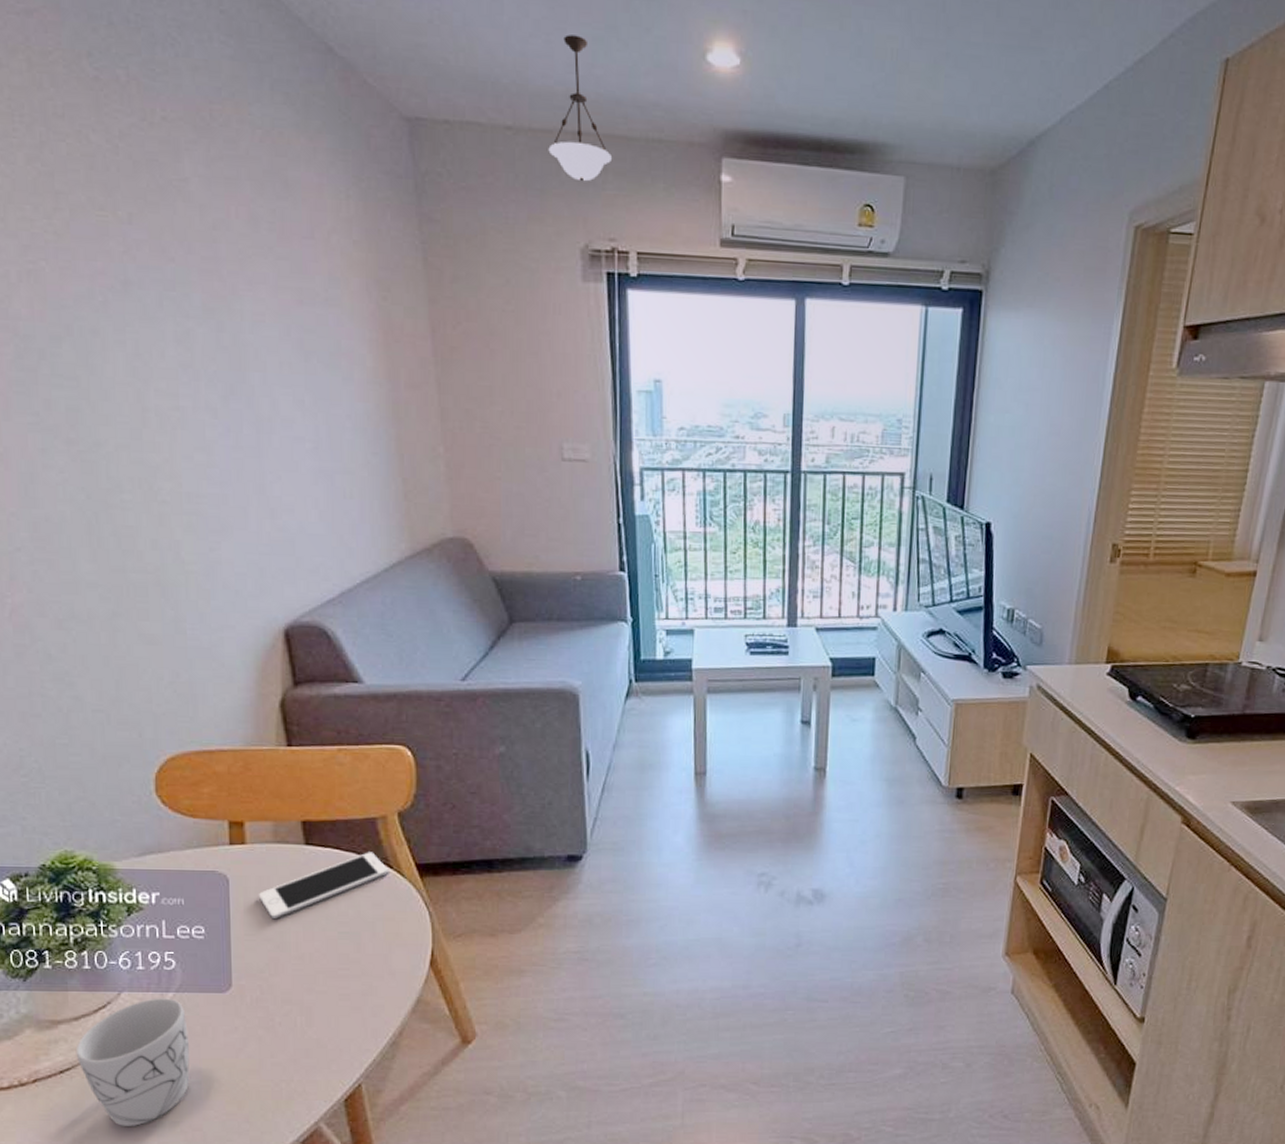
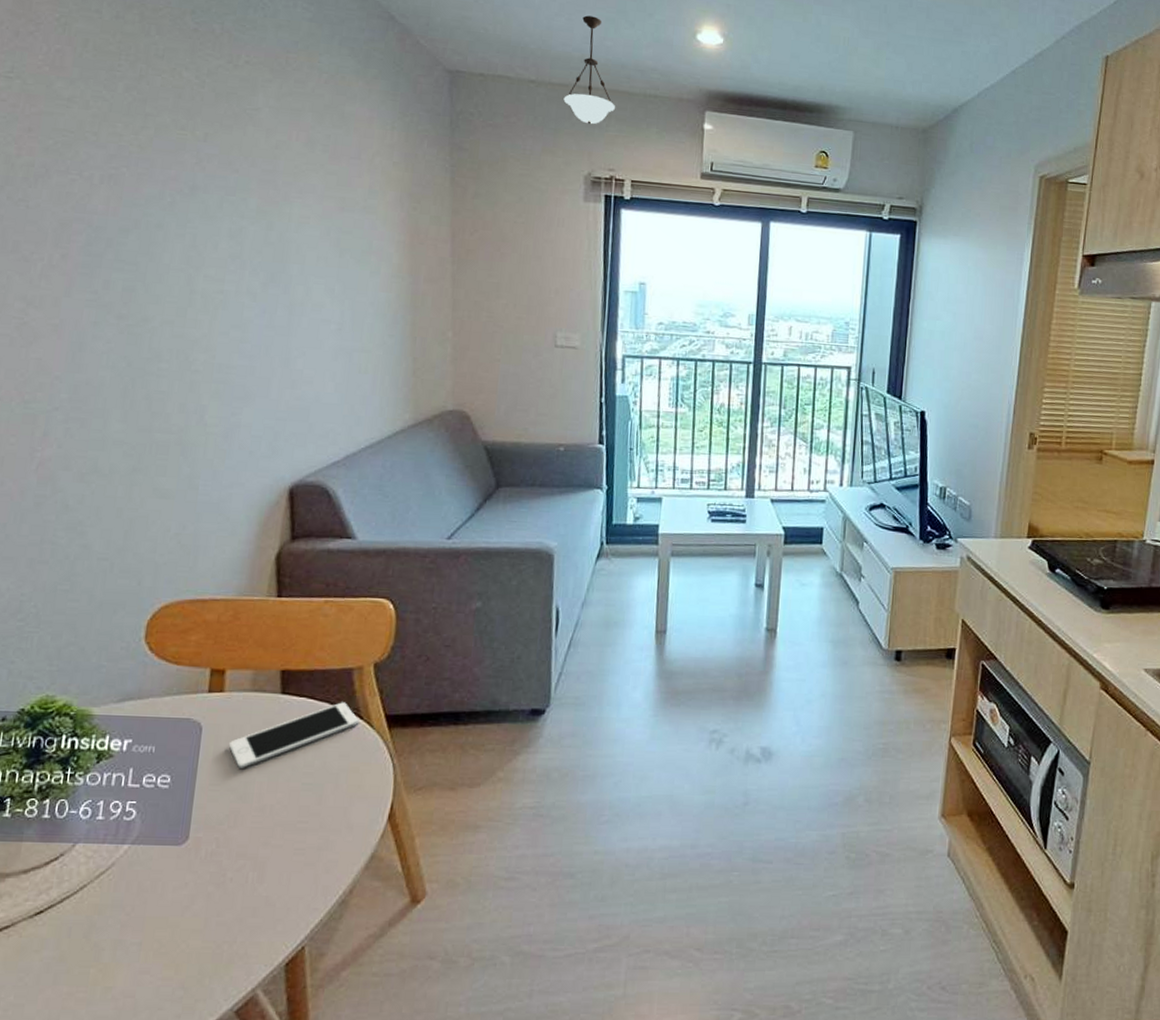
mug: present [75,998,190,1126] -> none [17,850,138,992]

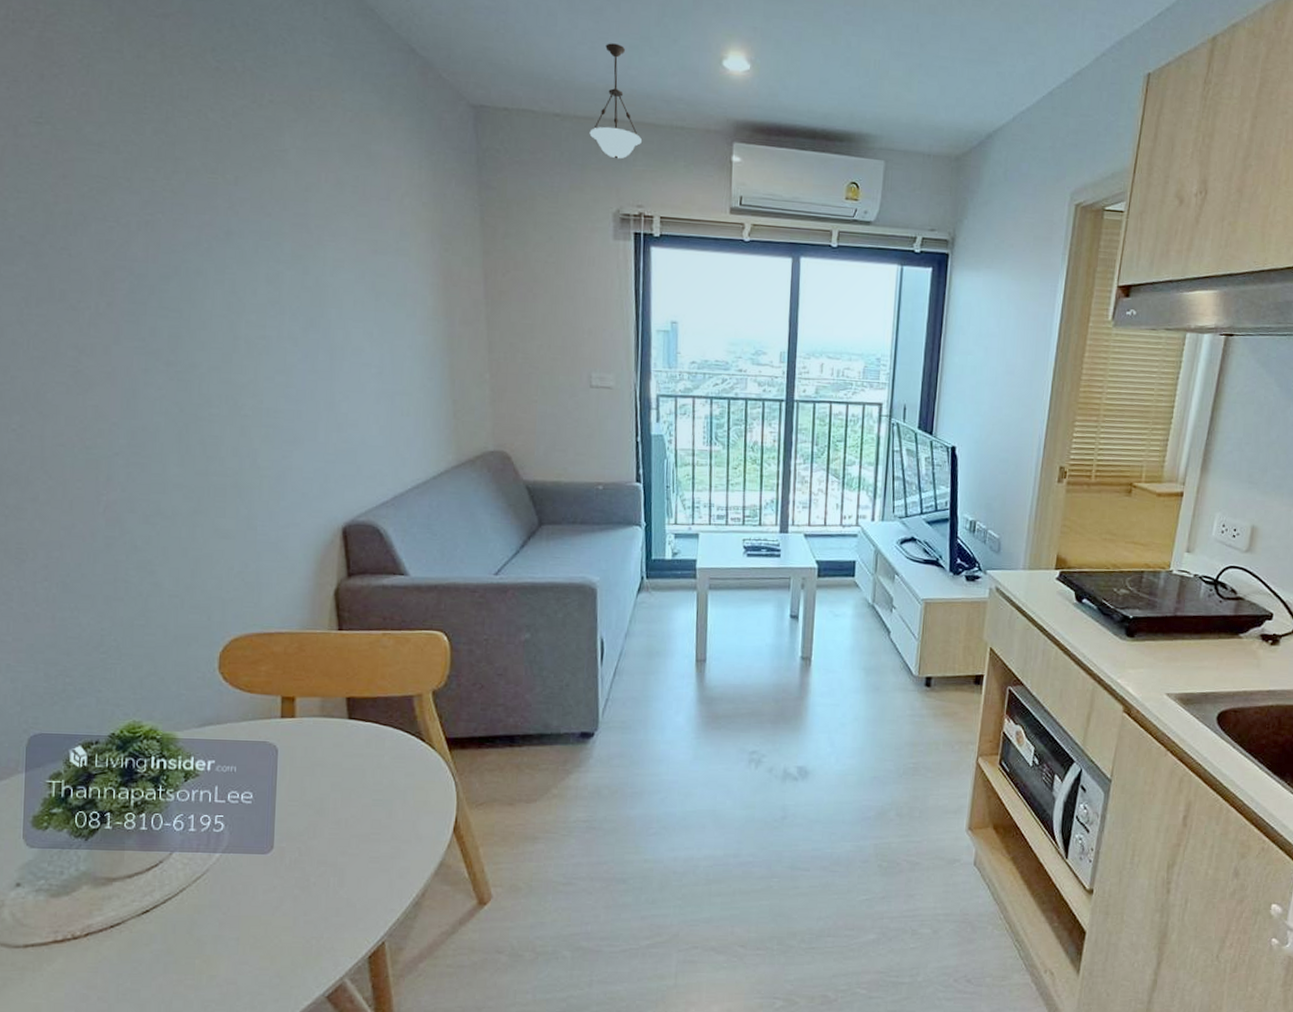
cell phone: present [228,702,359,769] -> none [303,726,422,787]

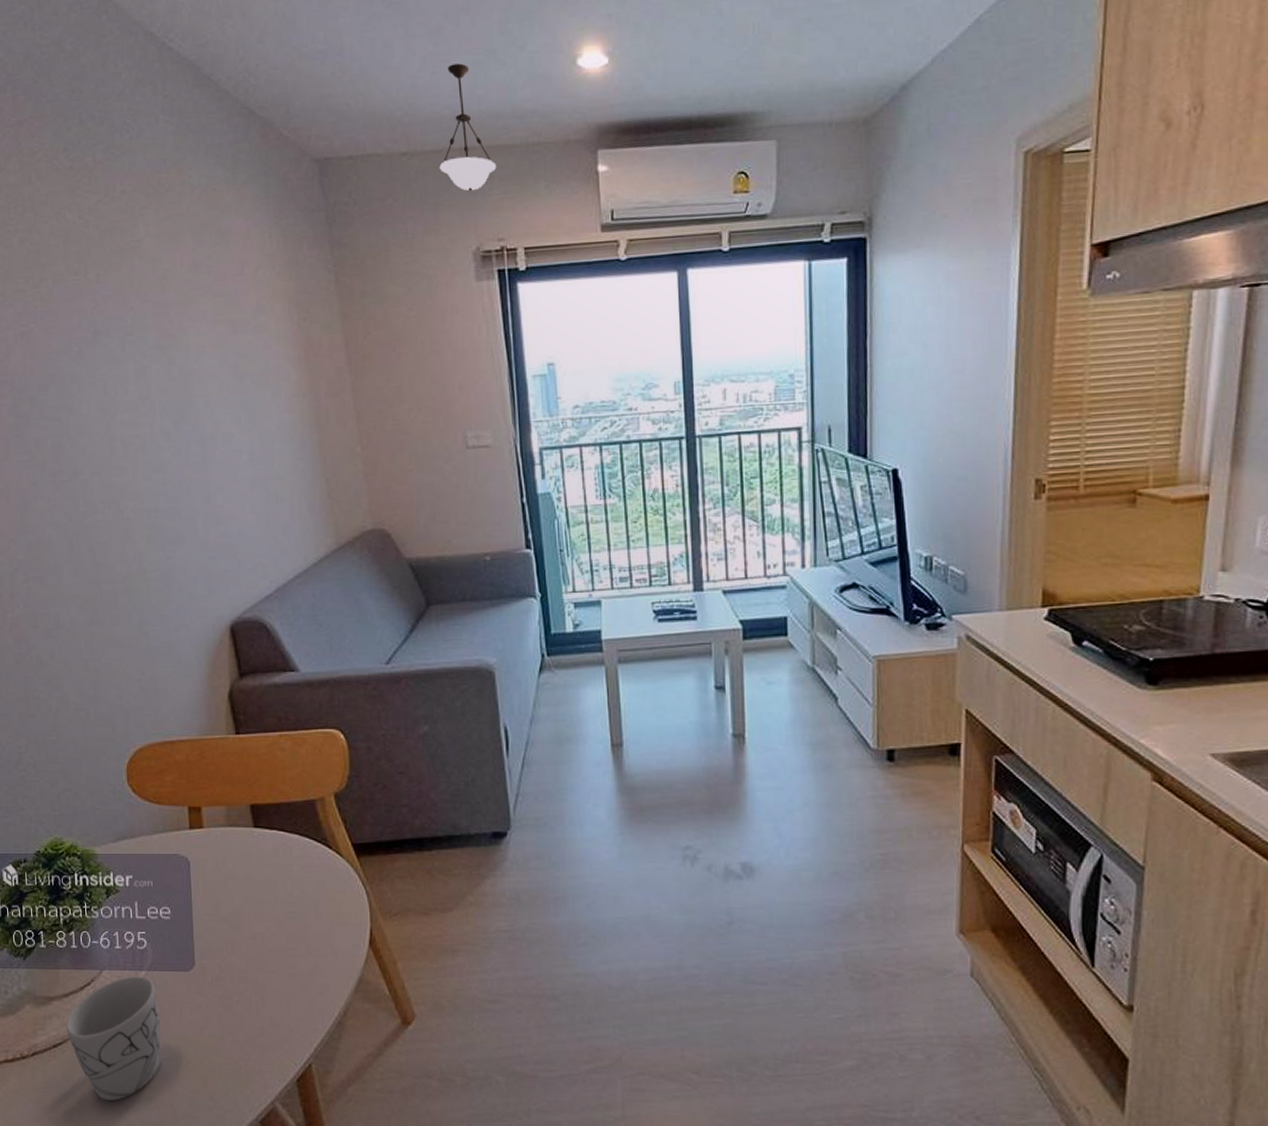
mug: none [126,858,231,979] -> present [66,976,161,1100]

